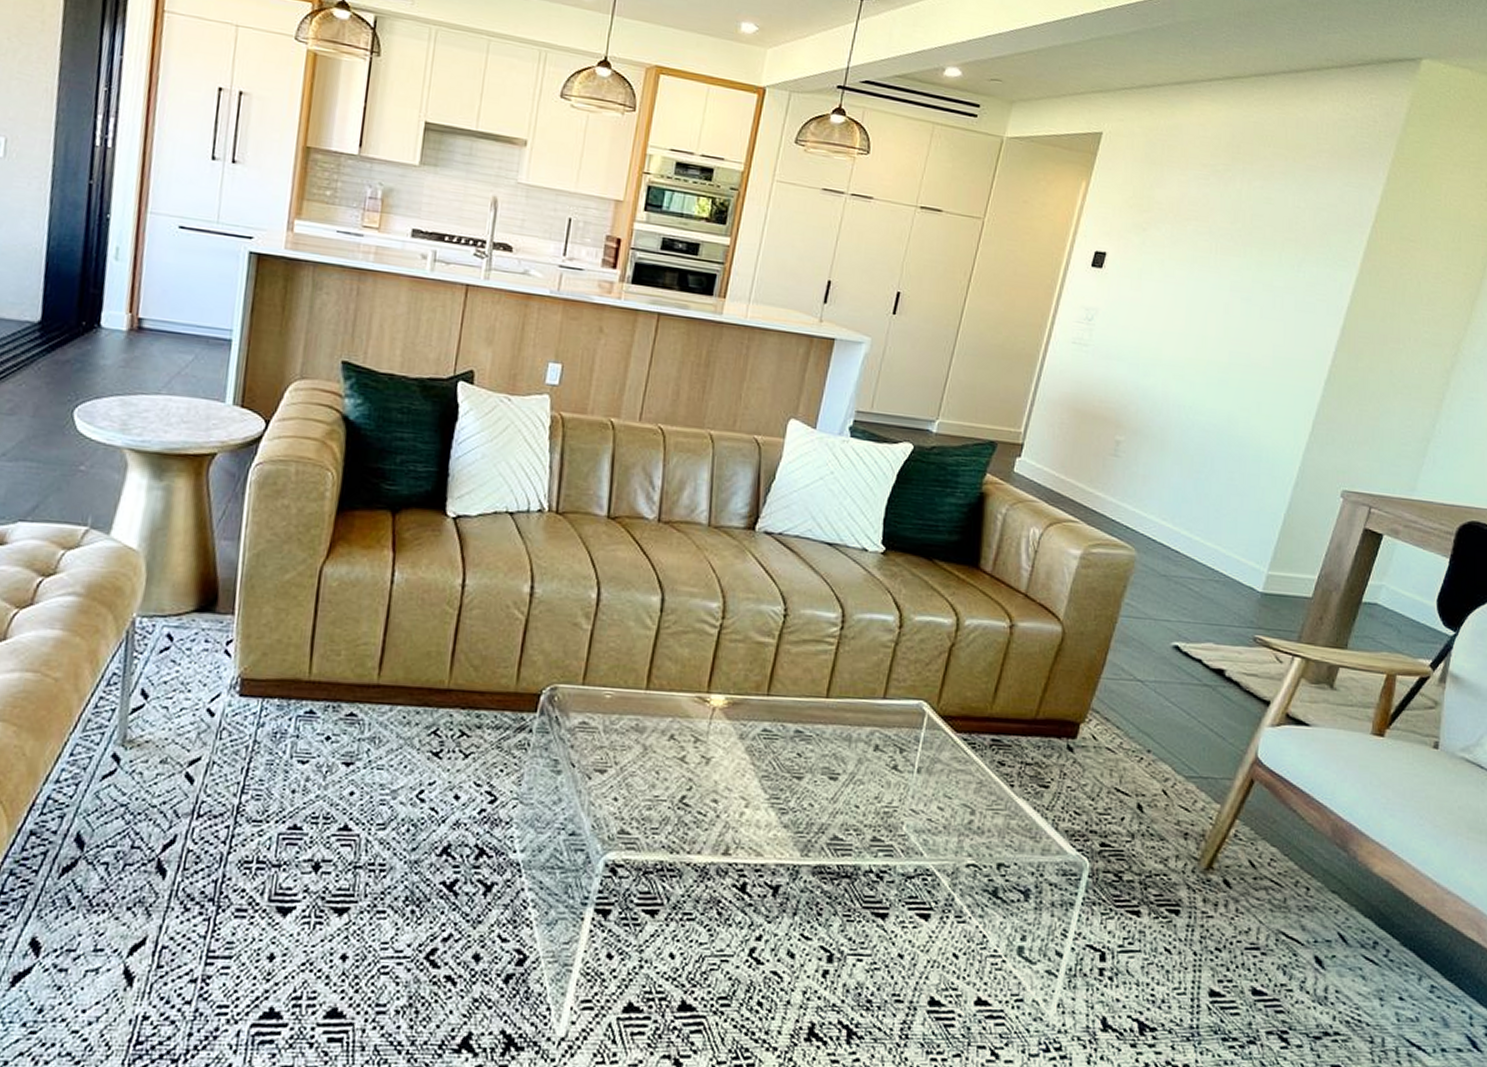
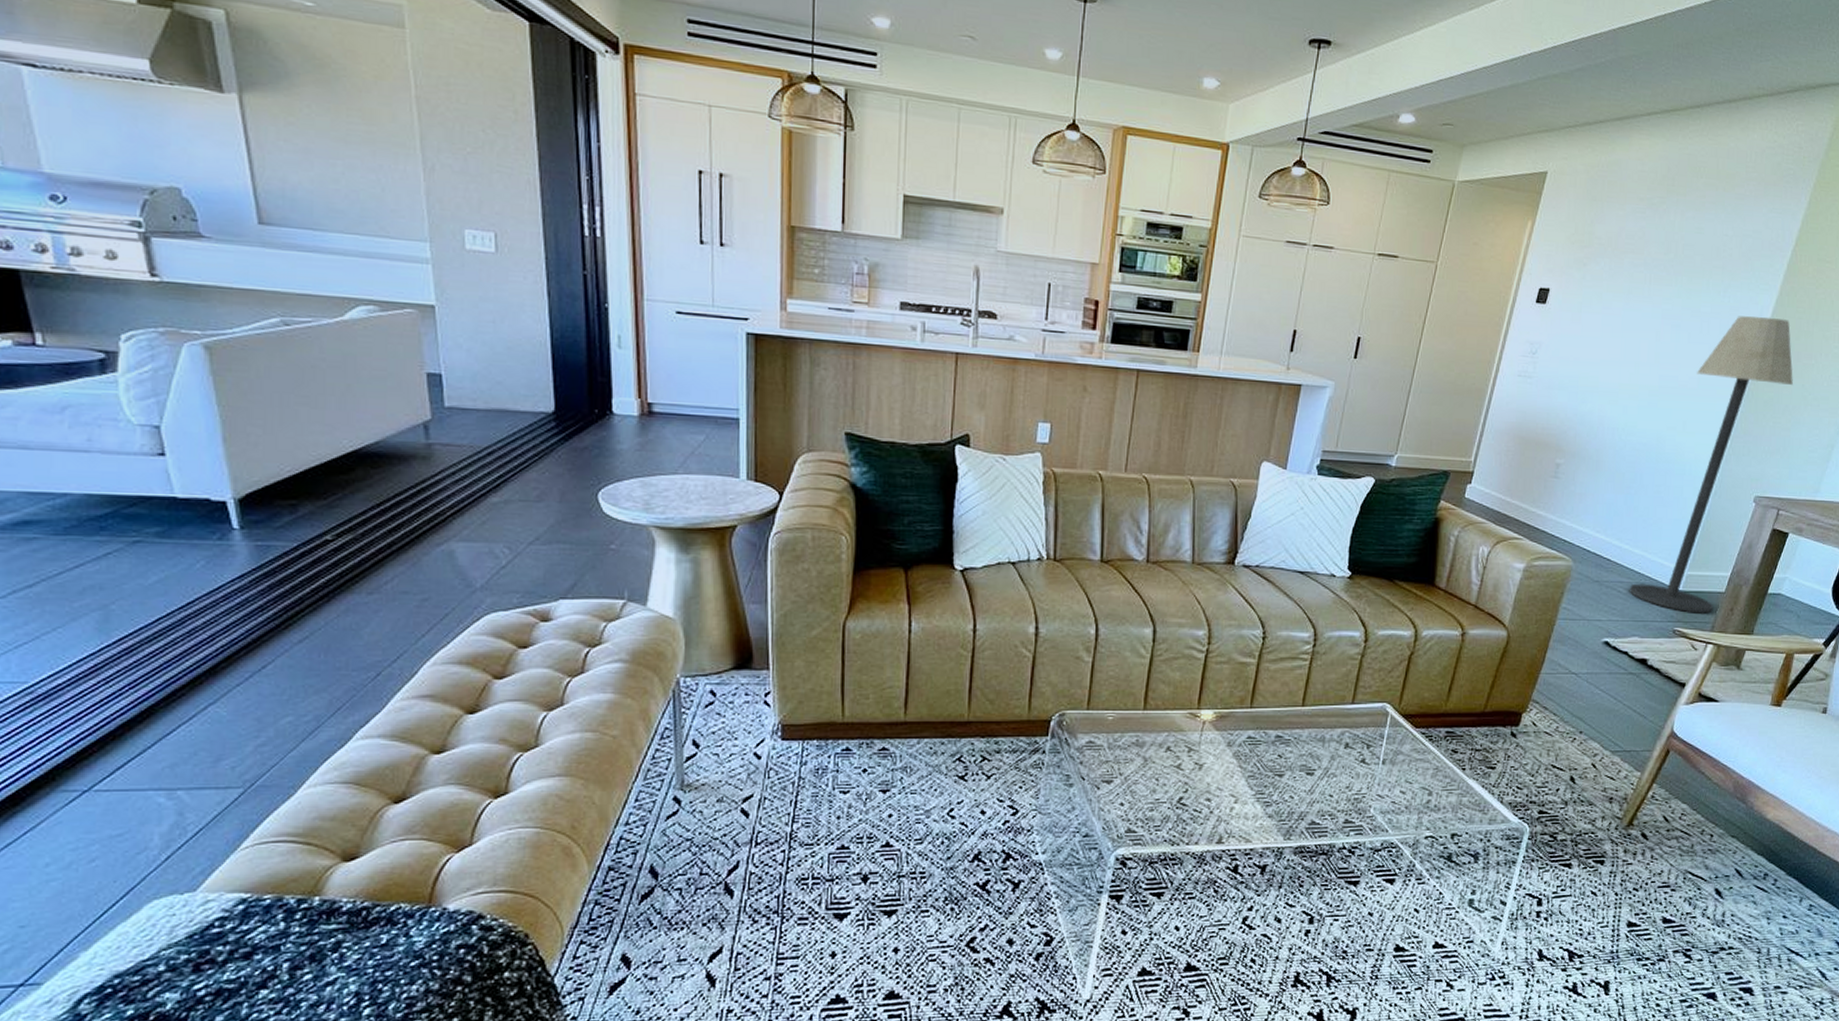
floor lamp: none [1201,292,1379,621] -> present [1629,316,1793,614]

